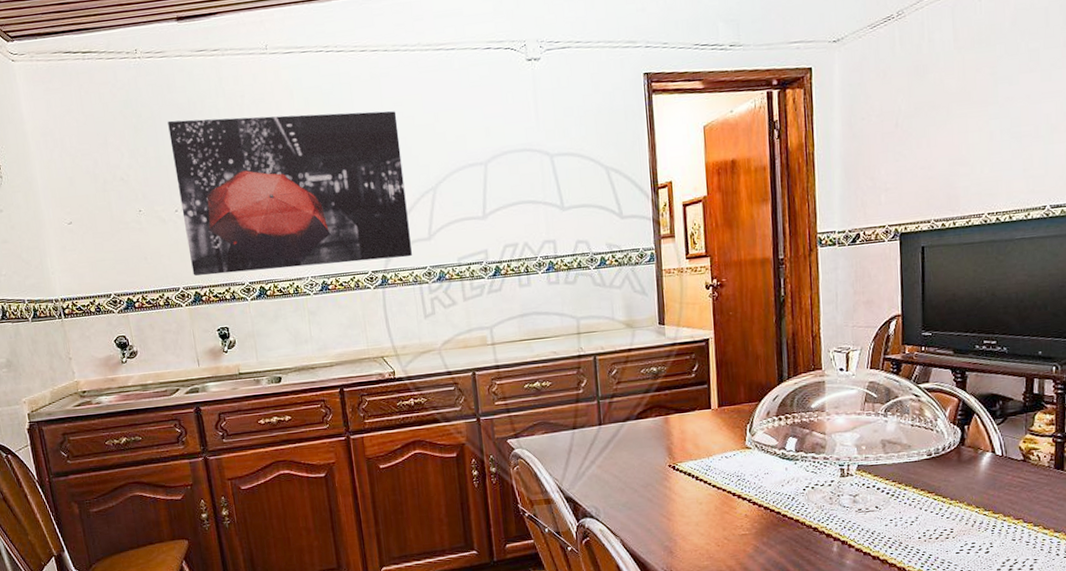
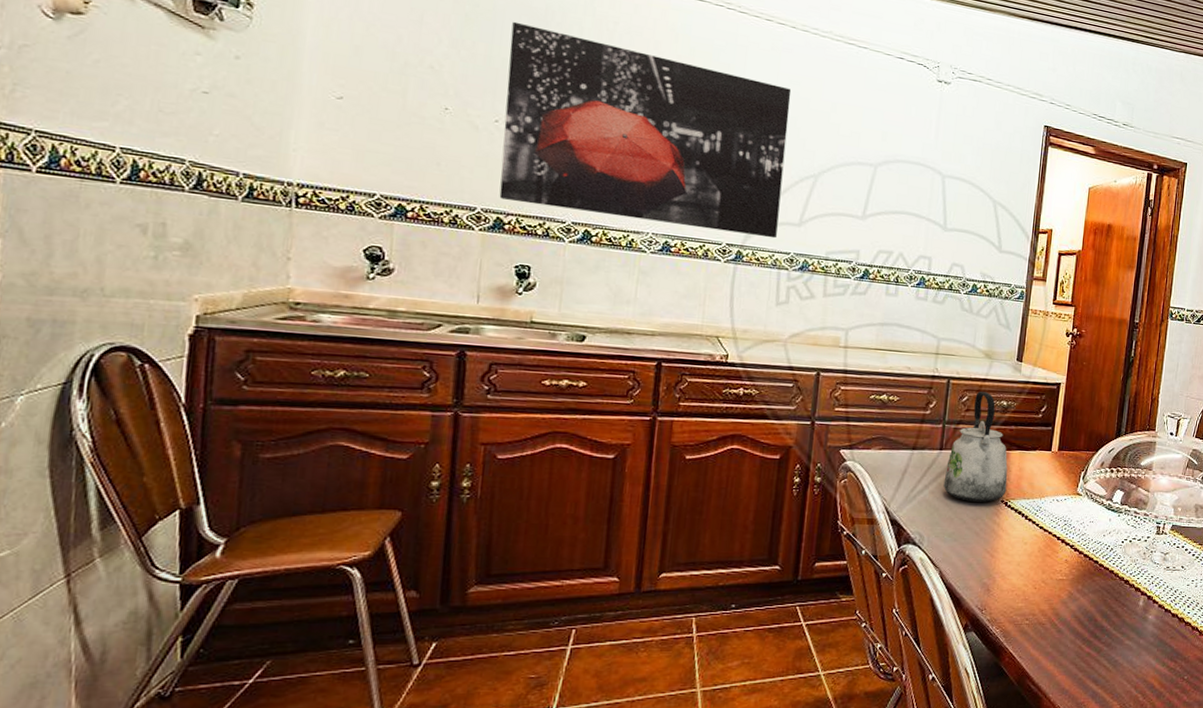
kettle: none [608,361,672,471] -> present [943,391,1008,502]

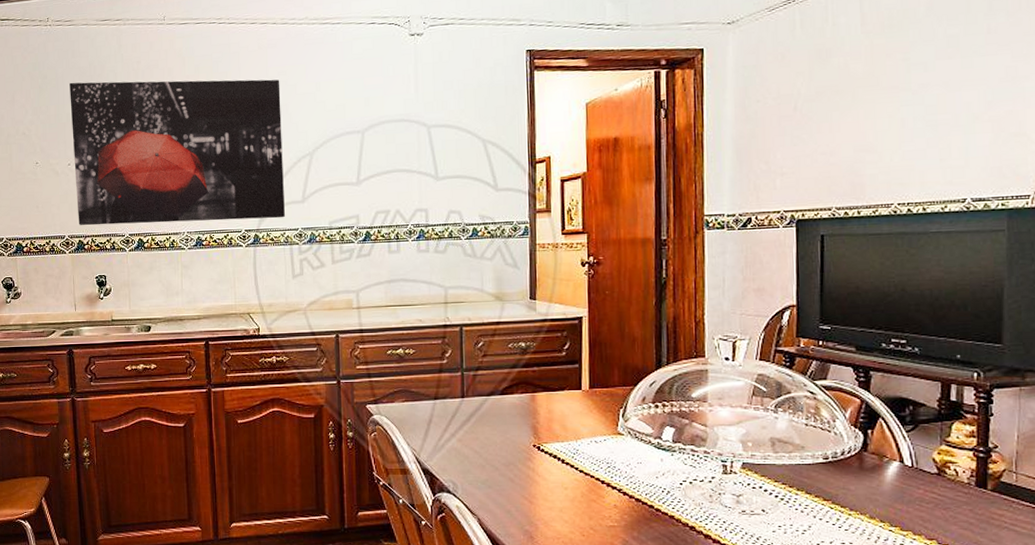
kettle: present [943,391,1008,502] -> none [470,334,537,448]

